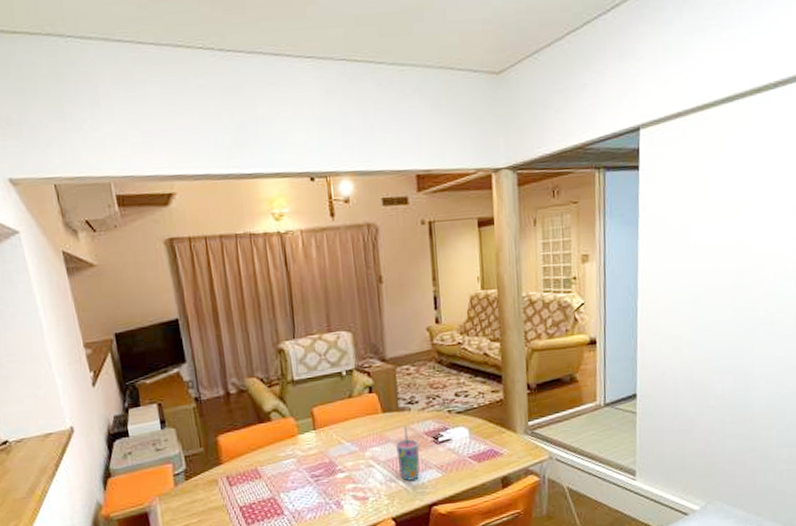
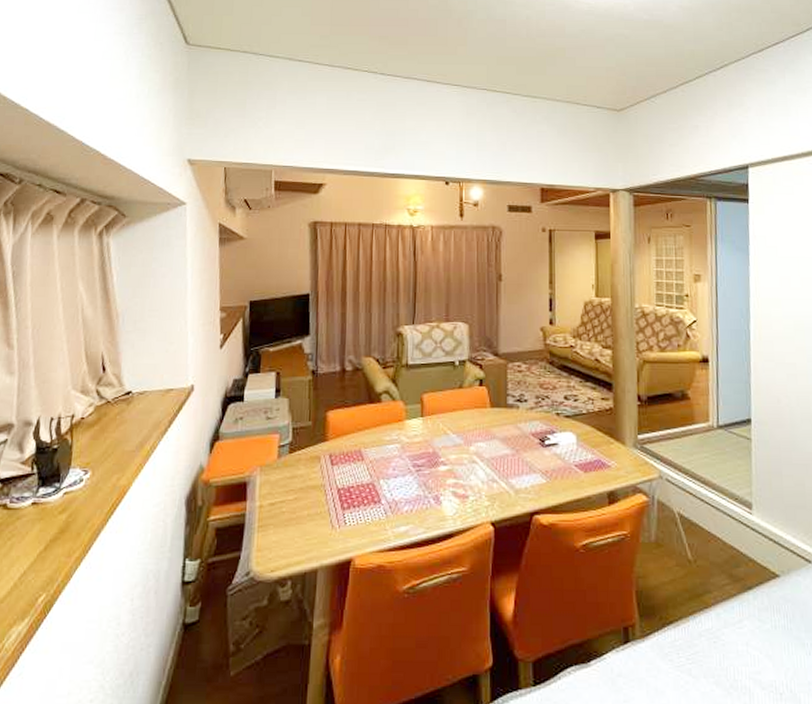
cup: present [396,426,420,481] -> none [501,424,525,483]

